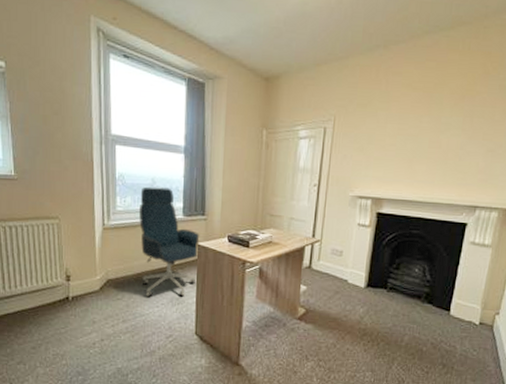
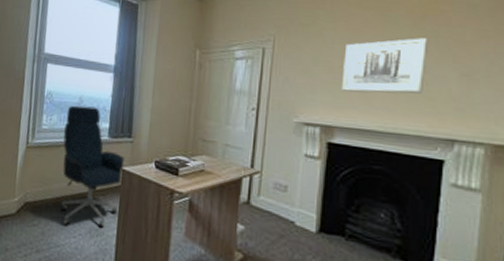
wall art: none [390,117,464,168] -> present [341,38,427,94]

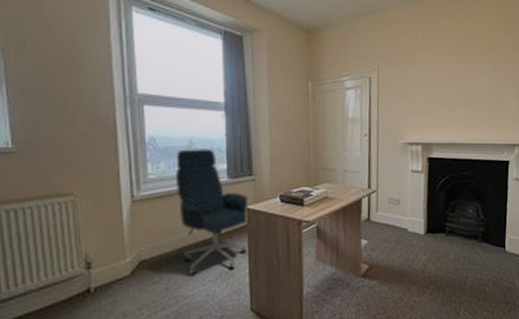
wall art: present [341,38,427,94] -> none [435,63,495,112]

